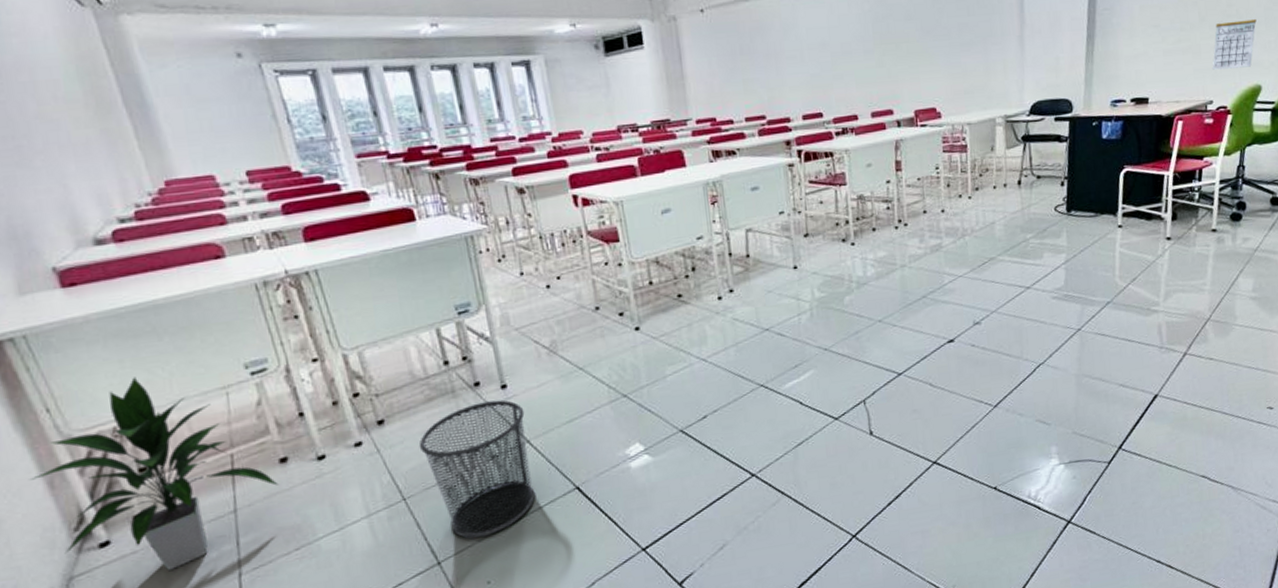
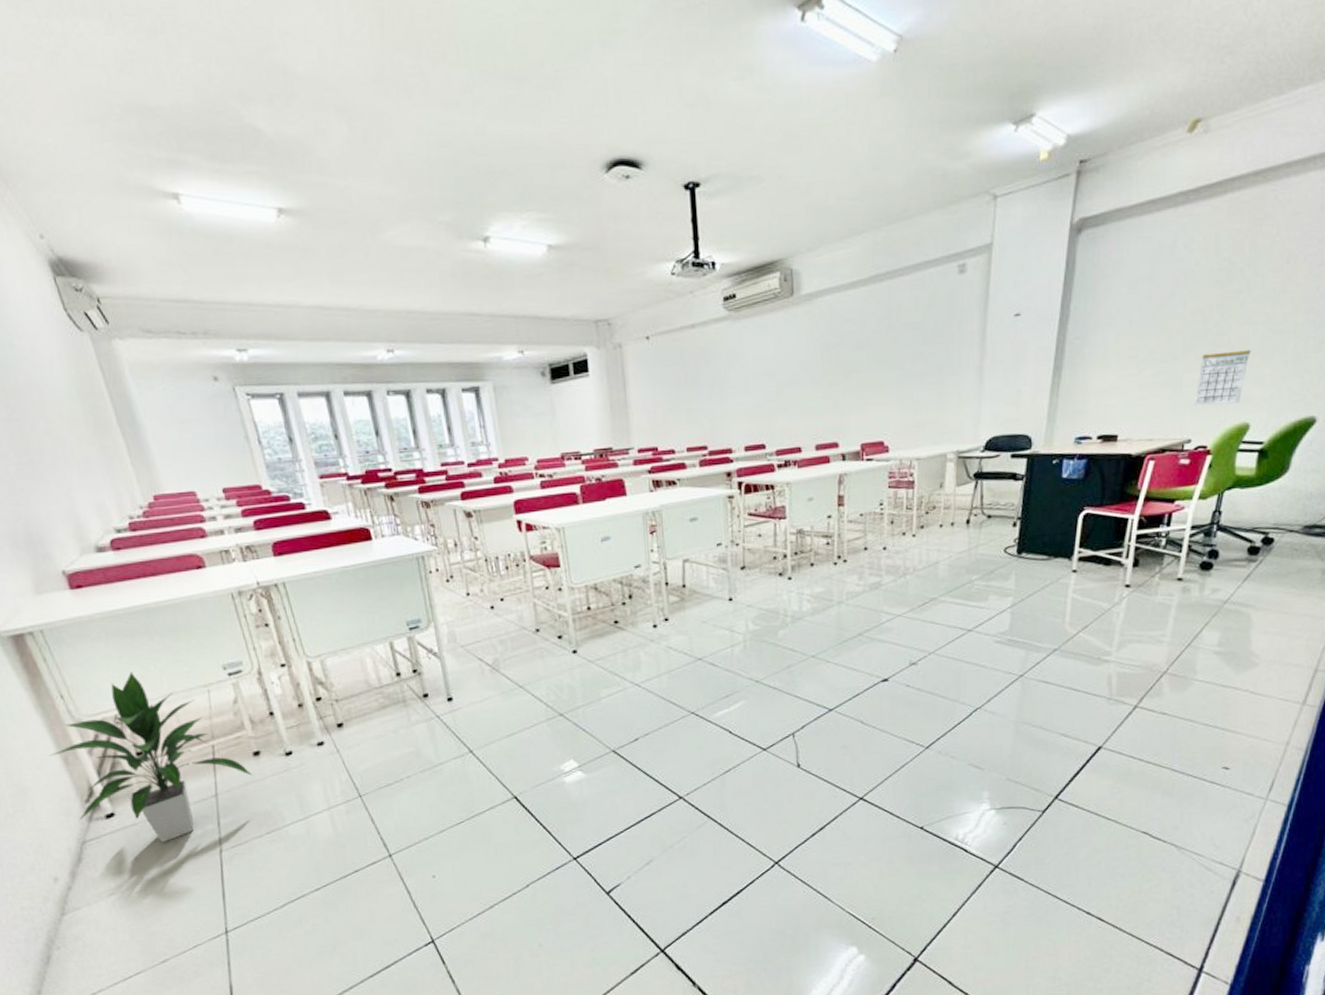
trash can: present [418,400,536,538] -> none [373,711,477,836]

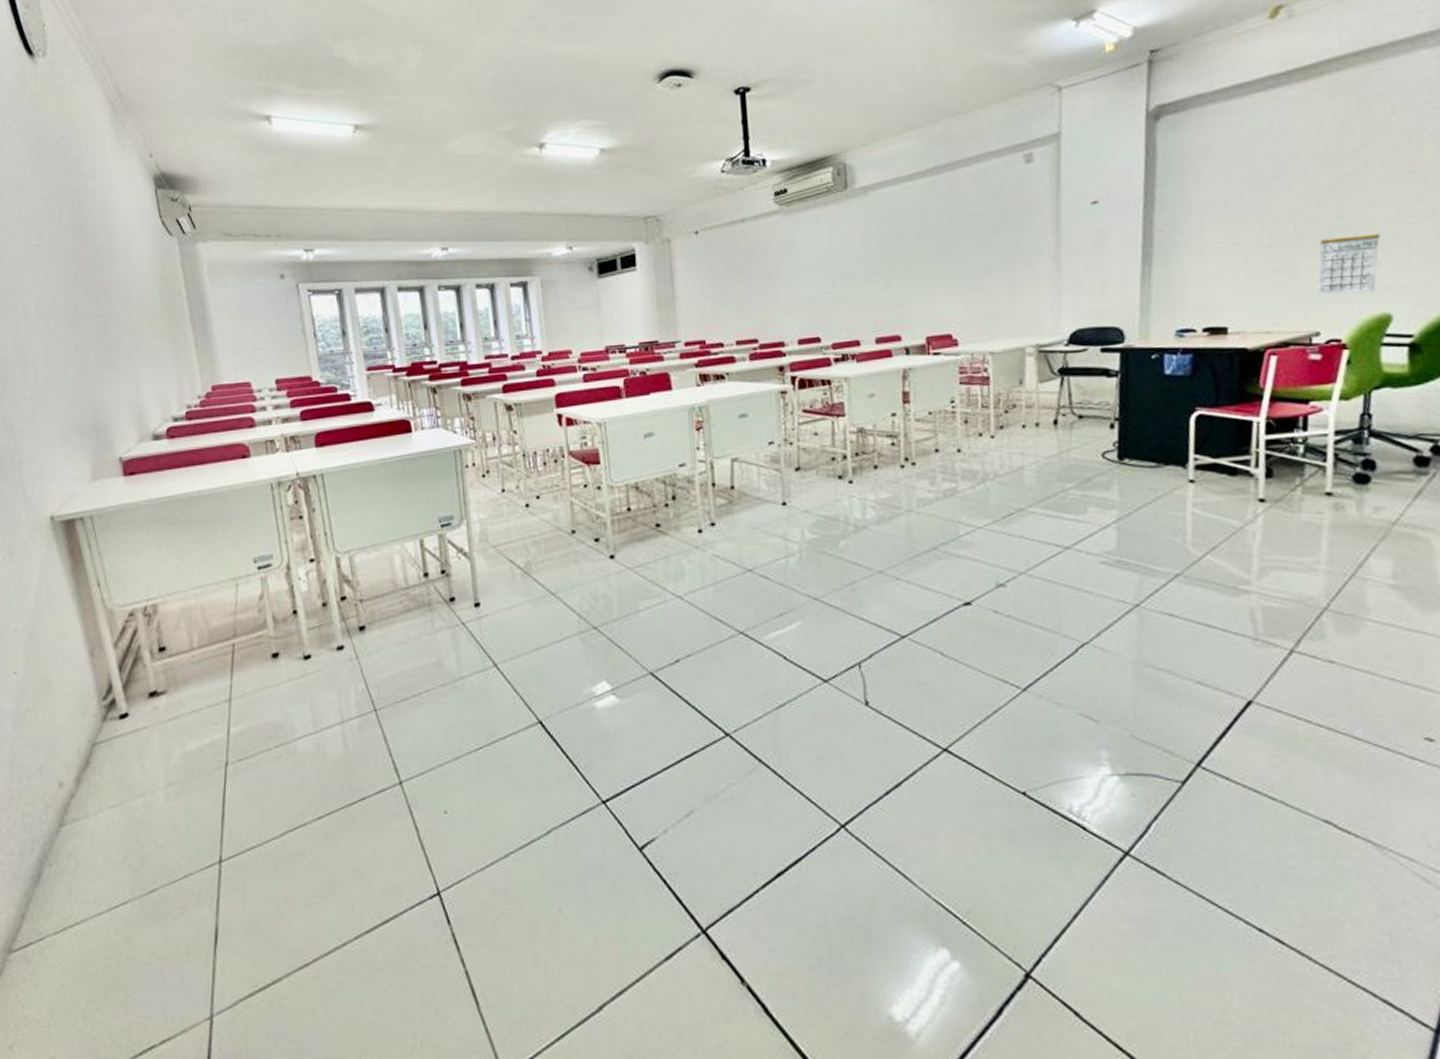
indoor plant: present [49,671,253,842] -> none [77,561,269,750]

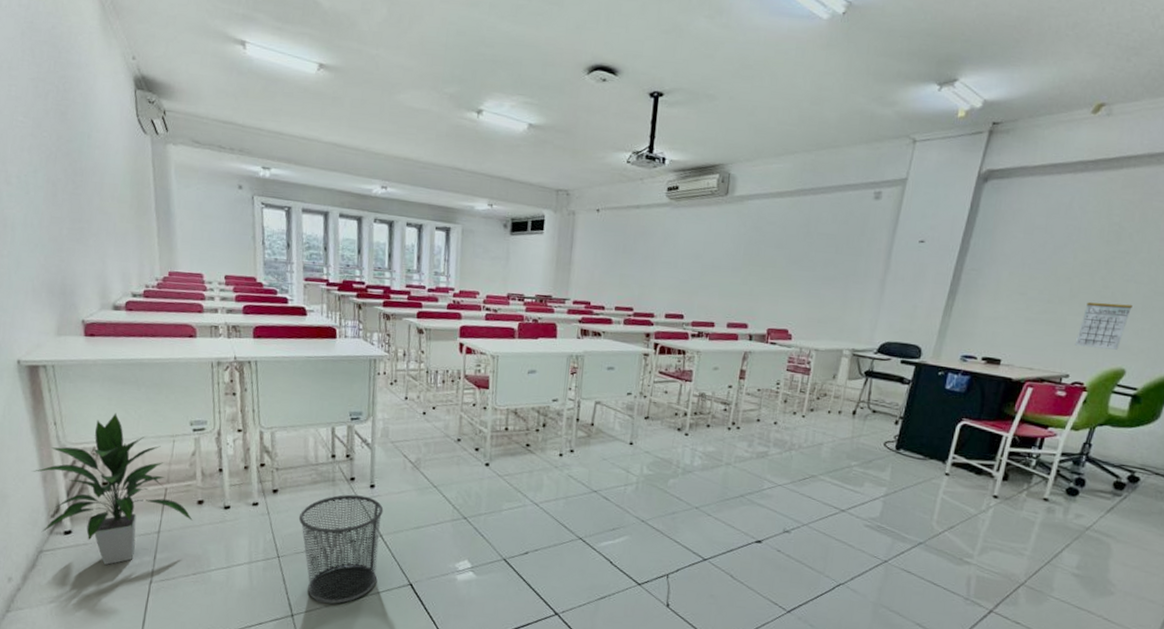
indoor plant: none [77,561,269,750] -> present [32,413,193,565]
trash can: none [393,618,499,761] -> present [298,494,384,604]

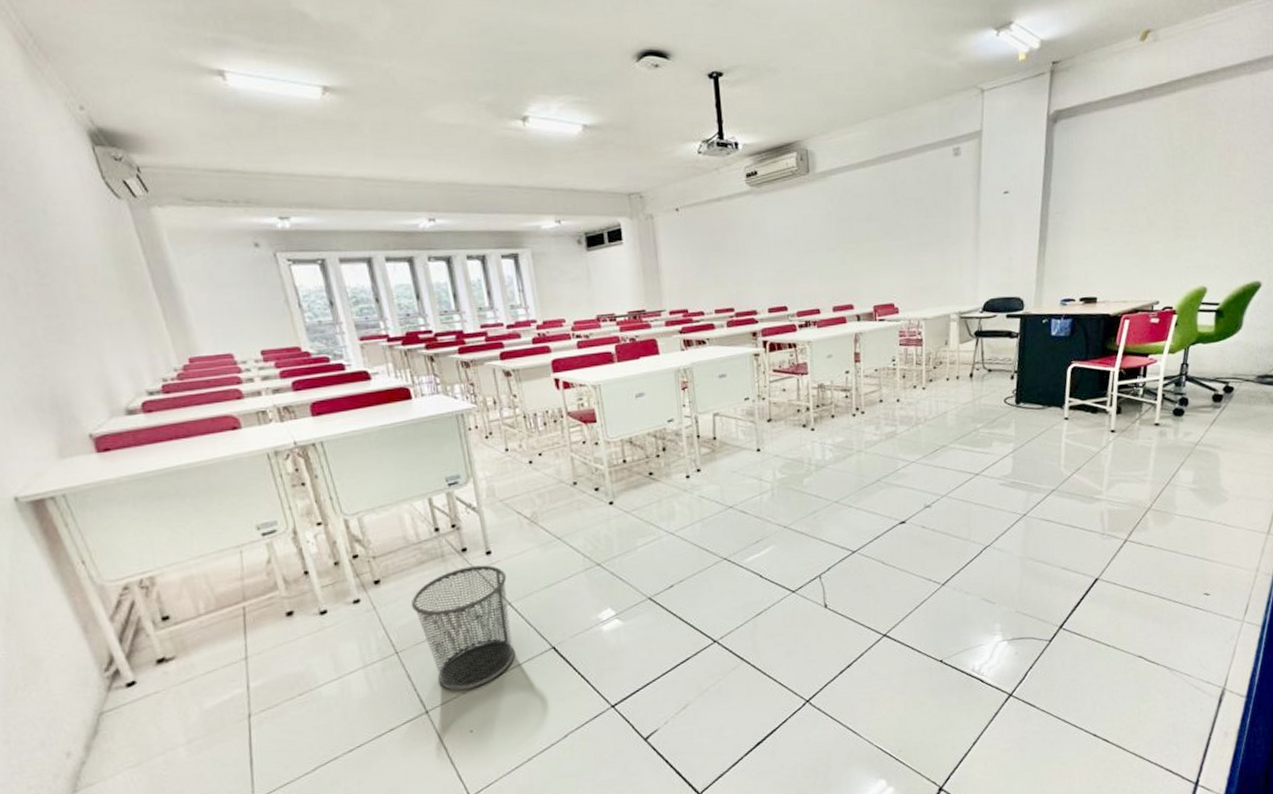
indoor plant: present [32,413,193,565] -> none [66,534,285,710]
calendar: present [1074,302,1133,350] -> none [1159,223,1204,272]

